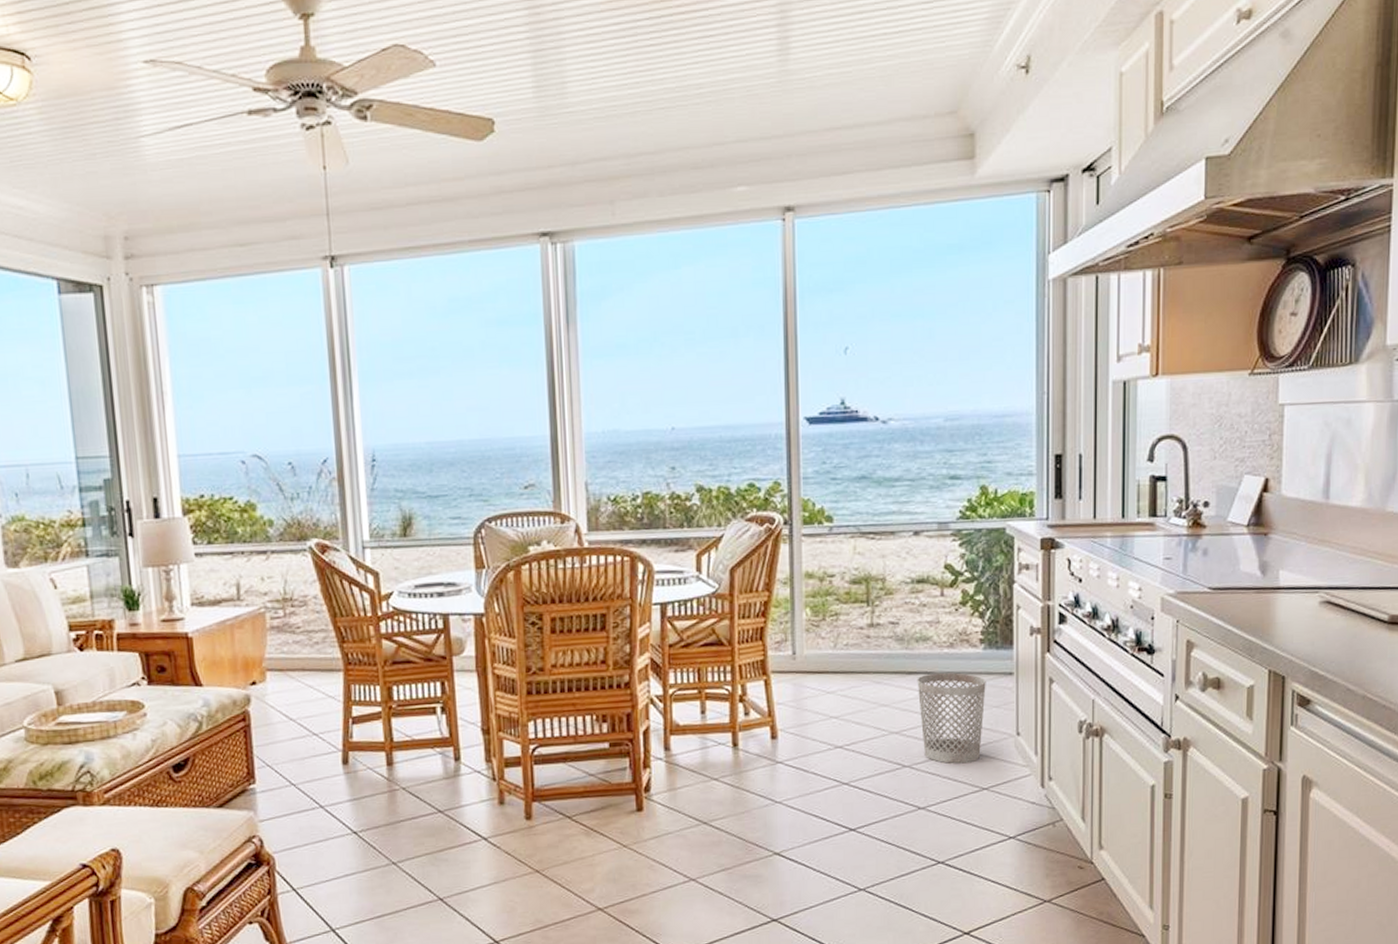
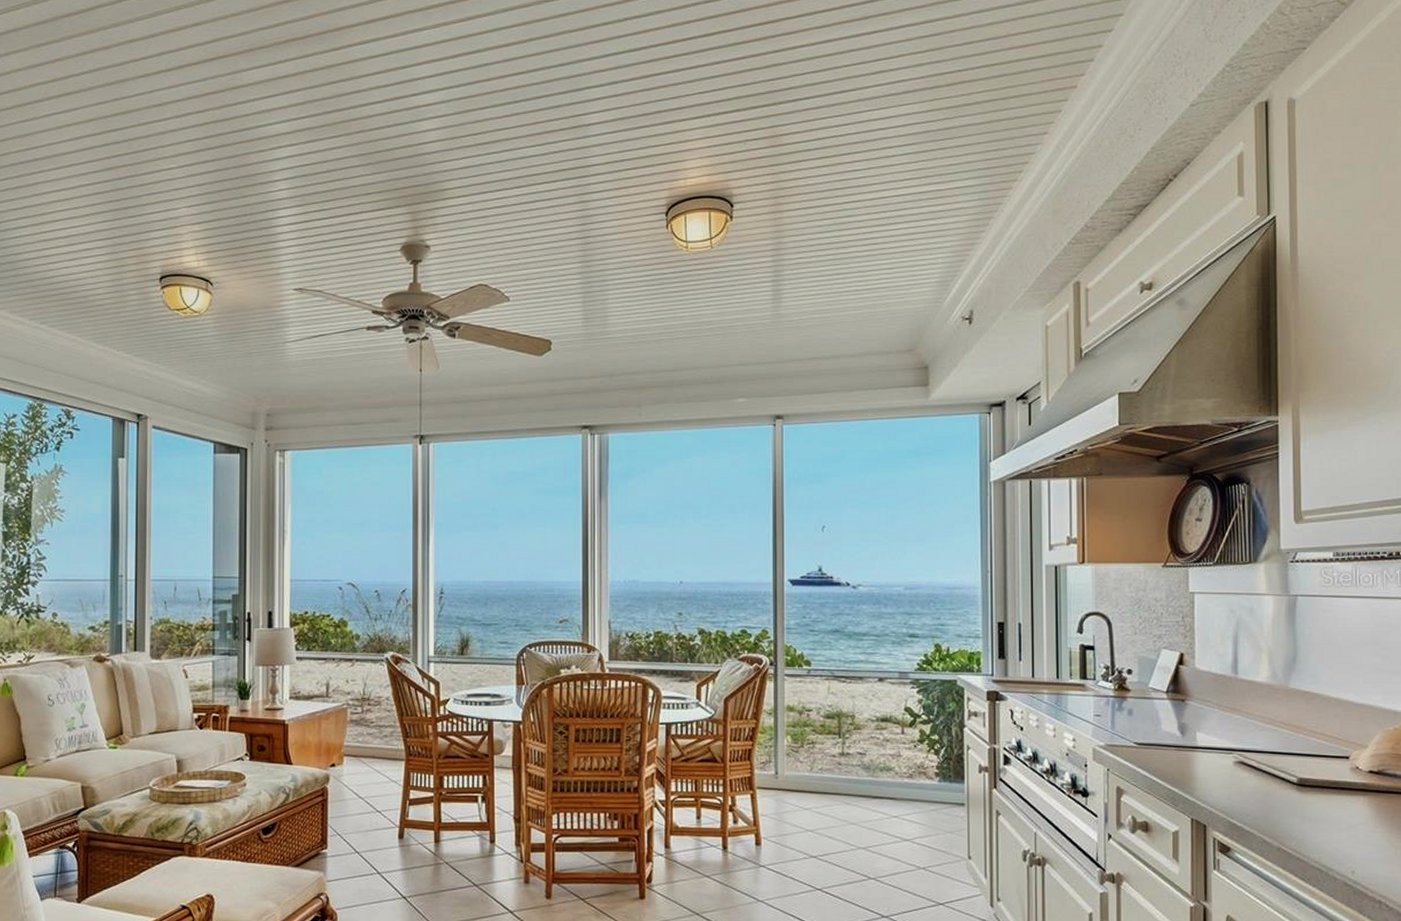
wastebasket: present [917,672,986,764] -> none [881,799,941,880]

